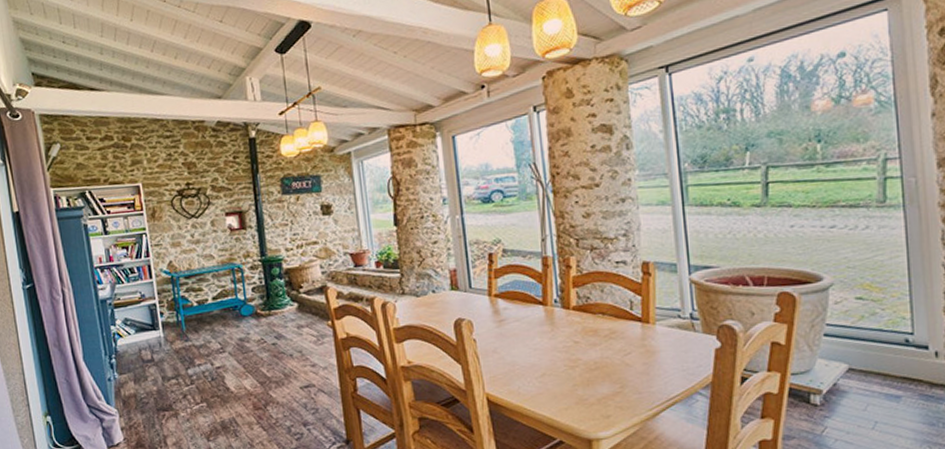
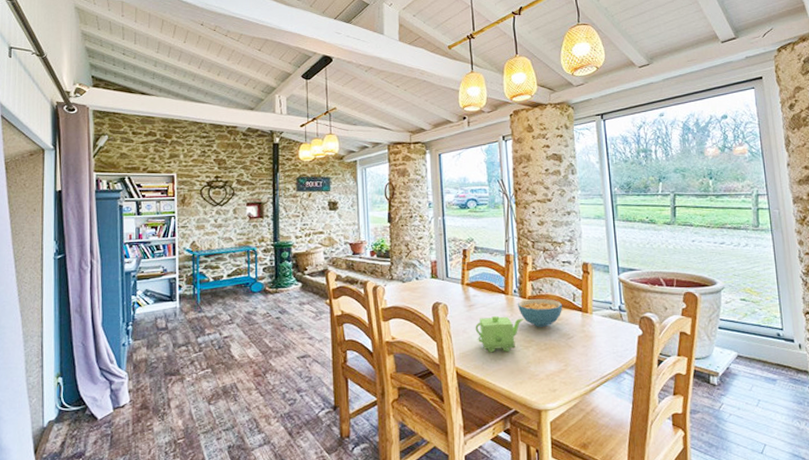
teapot: none [507,331,569,376] -> present [475,315,525,353]
cereal bowl: none [558,308,616,343] -> present [517,298,562,327]

